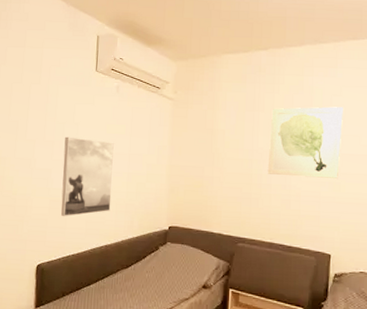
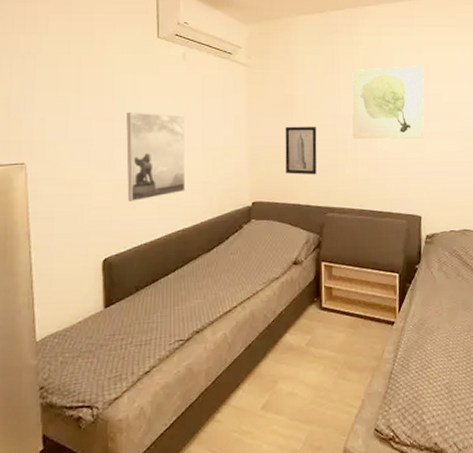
wall art: none [201,158,234,206] -> present [285,126,317,175]

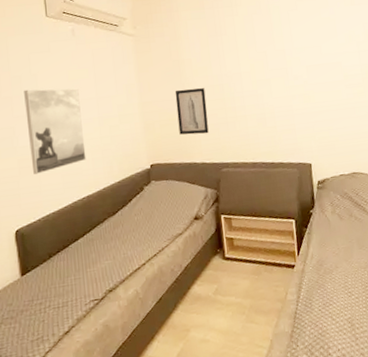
wall art: present [352,66,424,140] -> none [234,21,307,96]

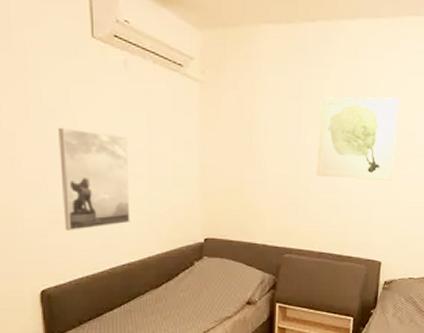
wall art: present [174,88,209,135] -> none [242,157,278,213]
wall art: none [234,21,307,96] -> present [316,97,400,182]

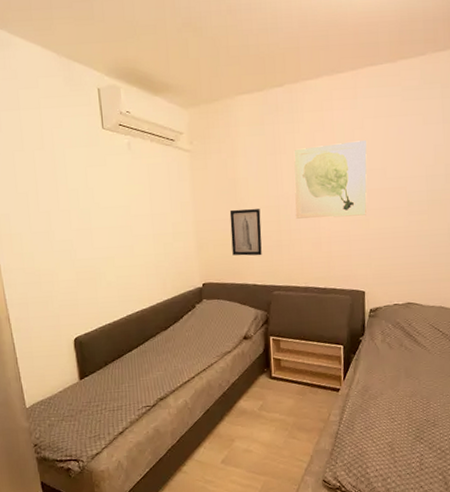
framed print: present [58,127,130,230] -> none [81,203,141,287]
wall art: none [242,157,278,213] -> present [229,209,262,256]

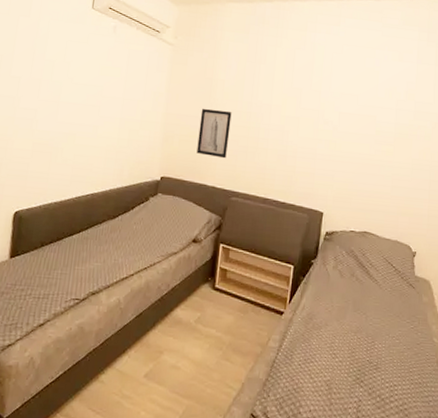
wall art: present [293,140,367,219] -> none [265,61,344,138]

